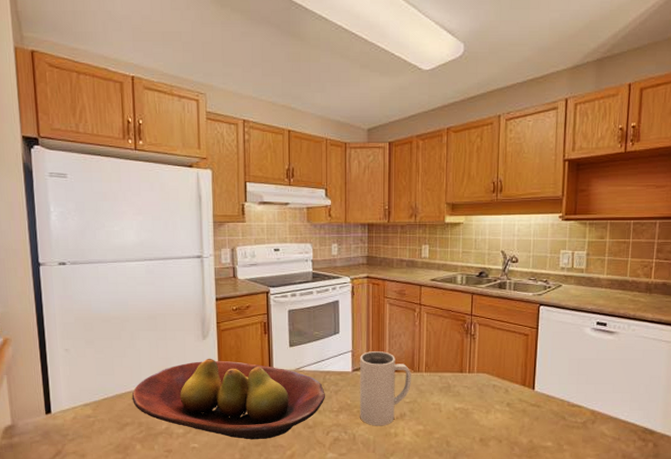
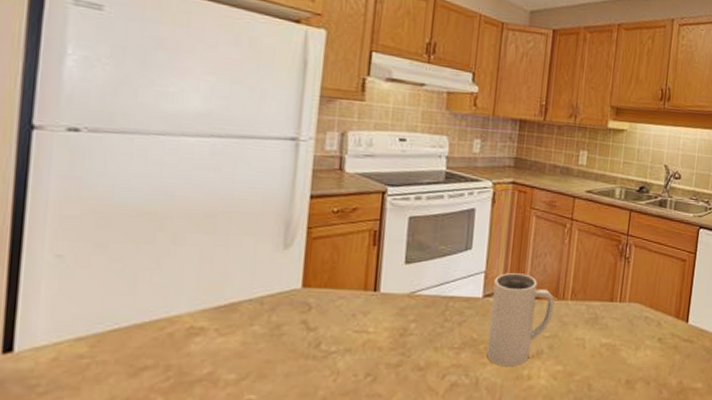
fruit bowl: present [131,358,325,440] -> none [159,275,446,388]

